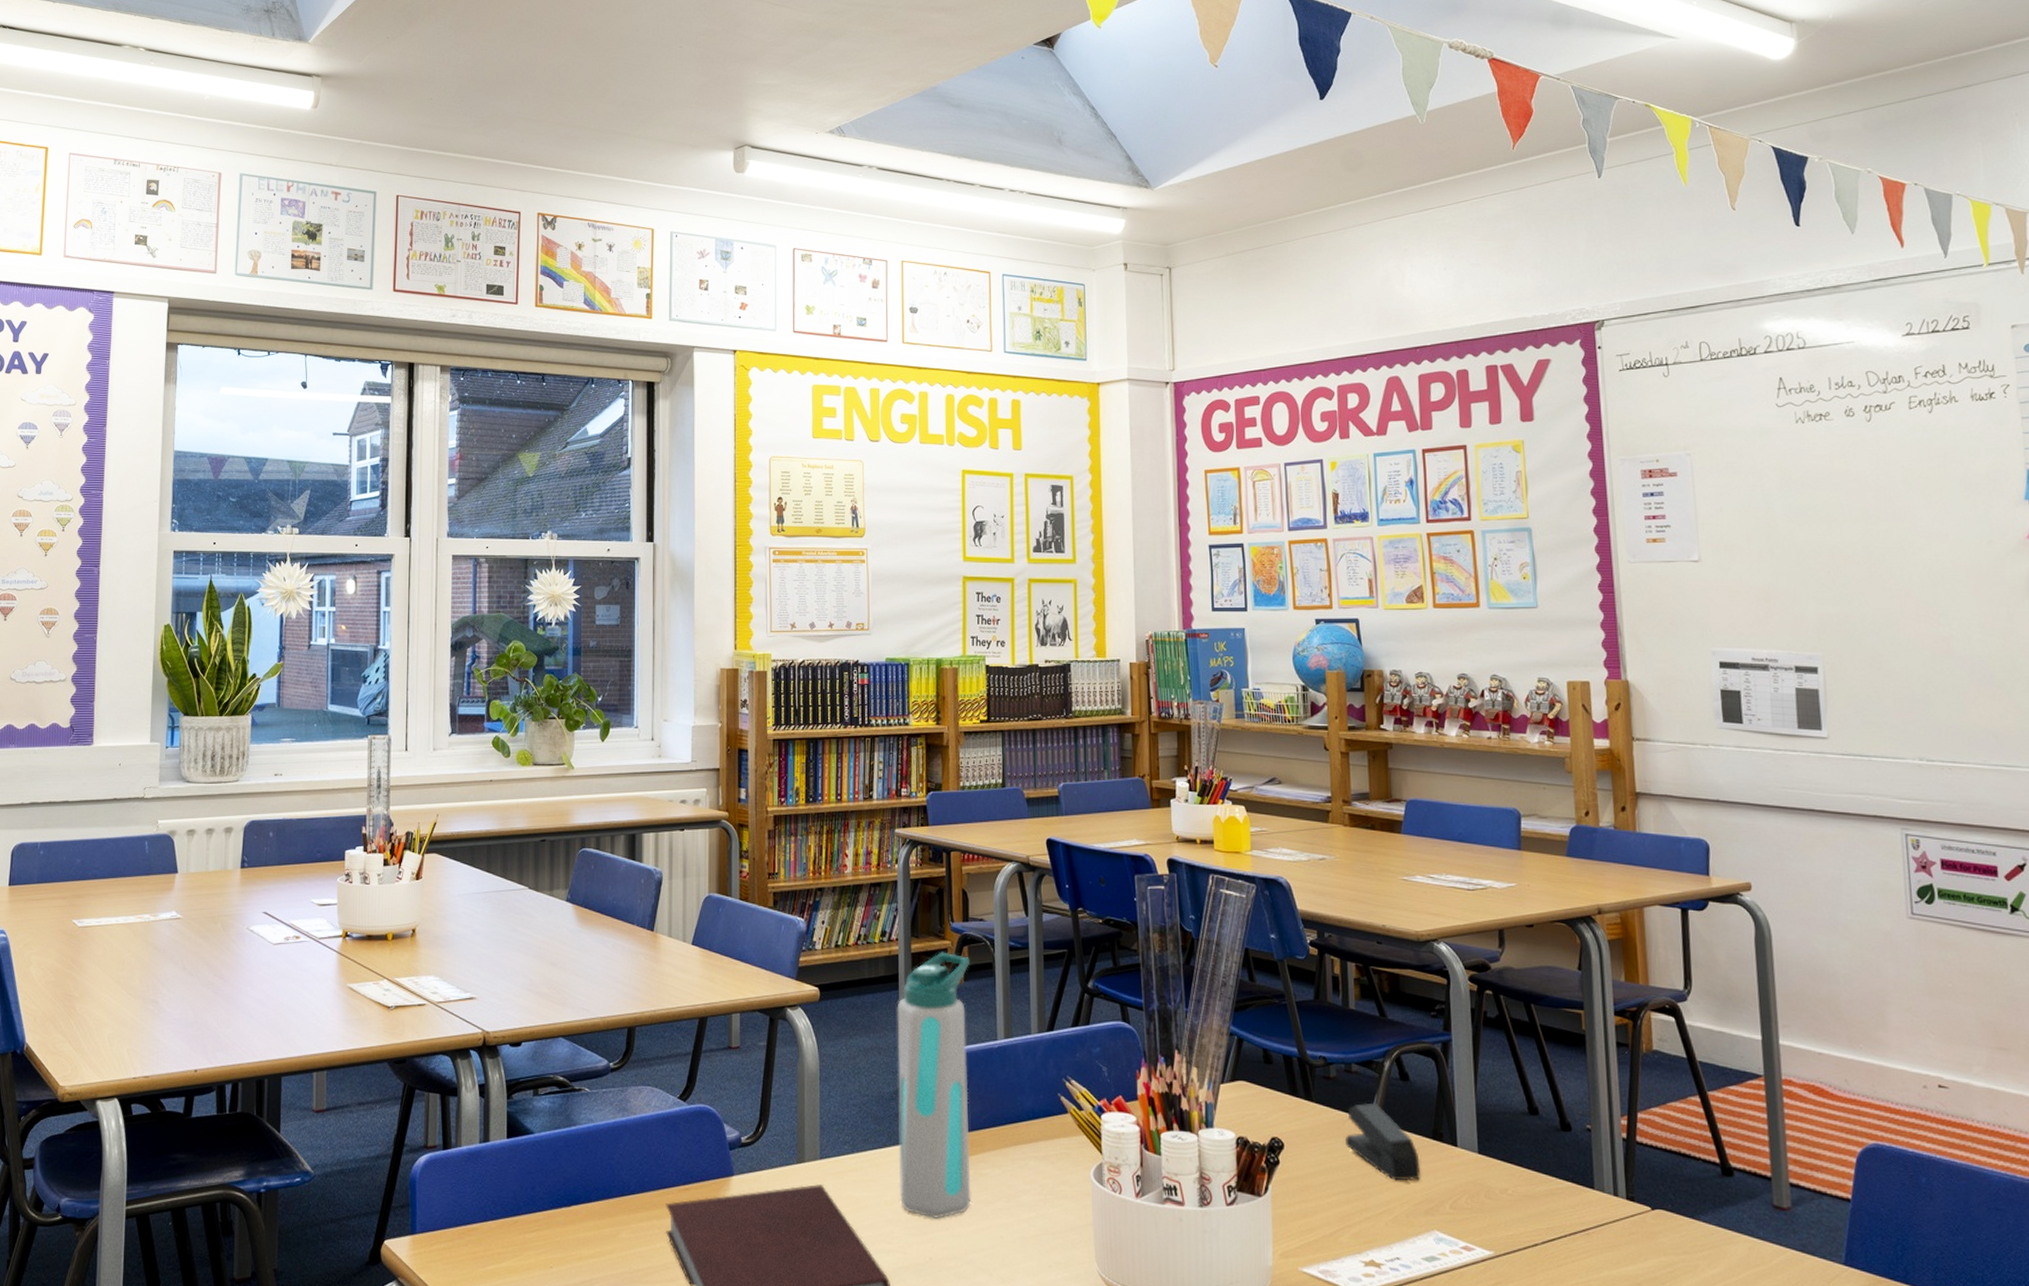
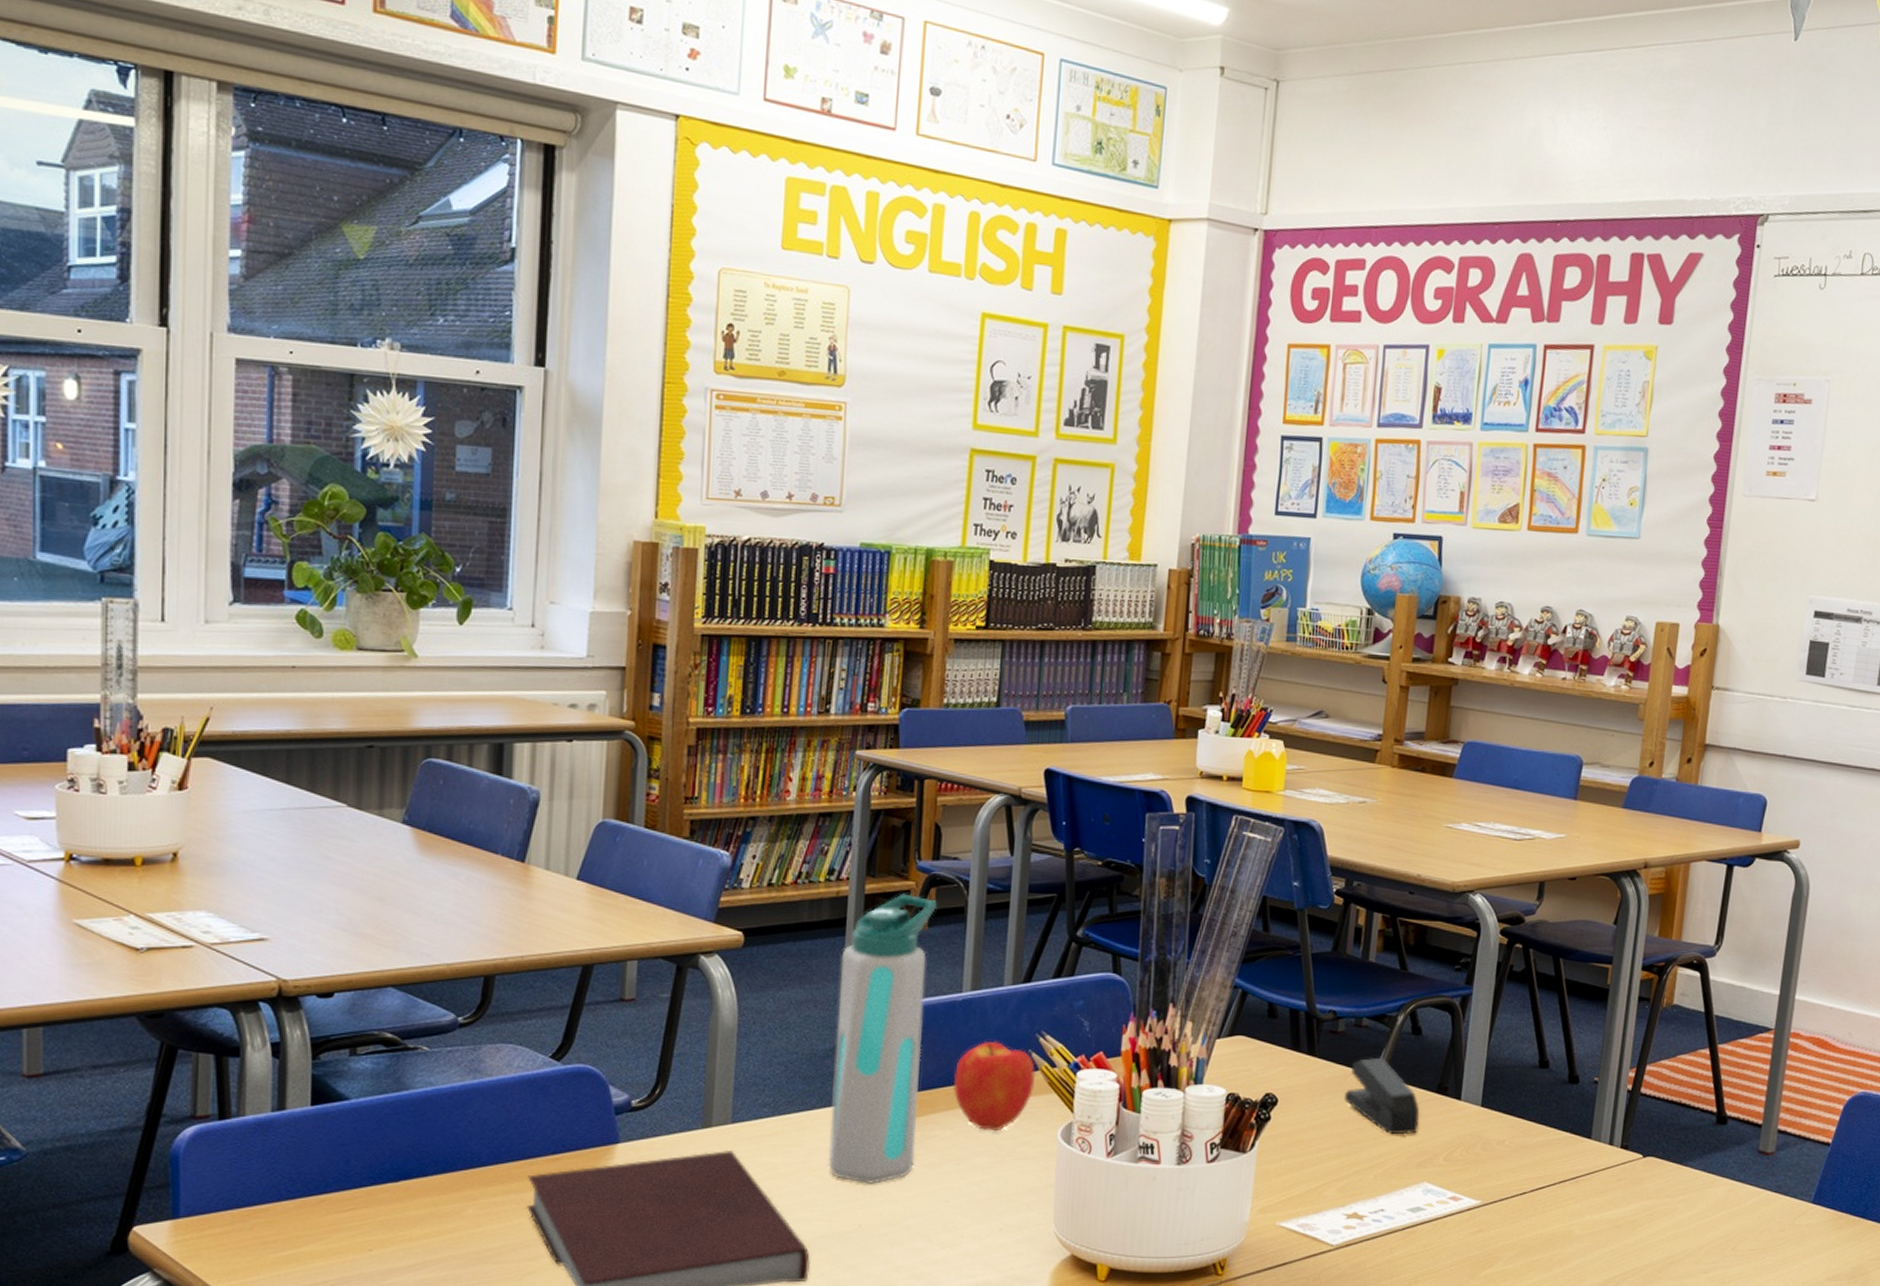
apple: none [997,1085,1066,1171] -> present [952,1041,1036,1132]

